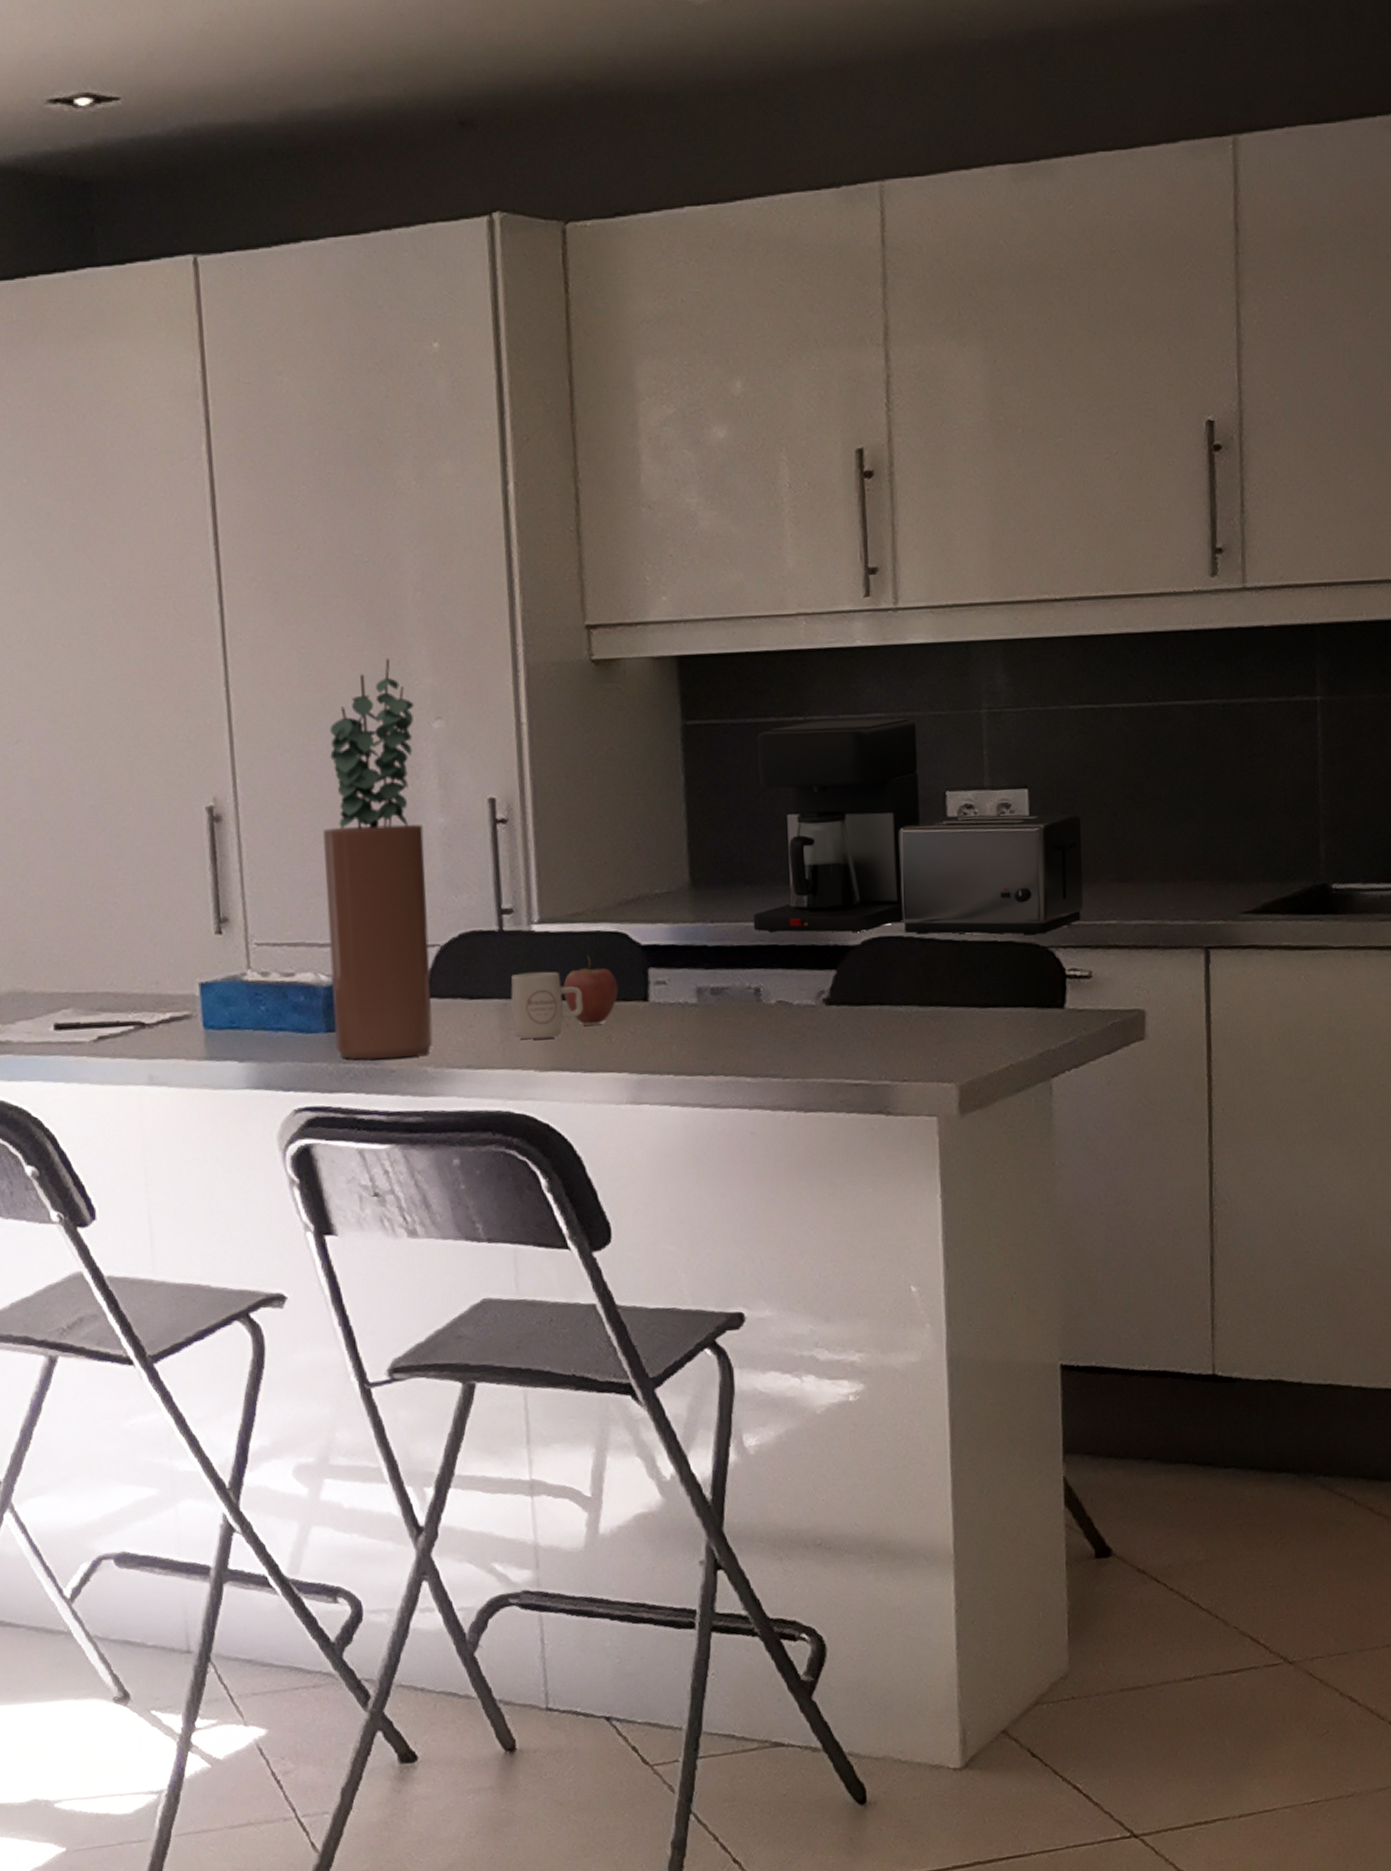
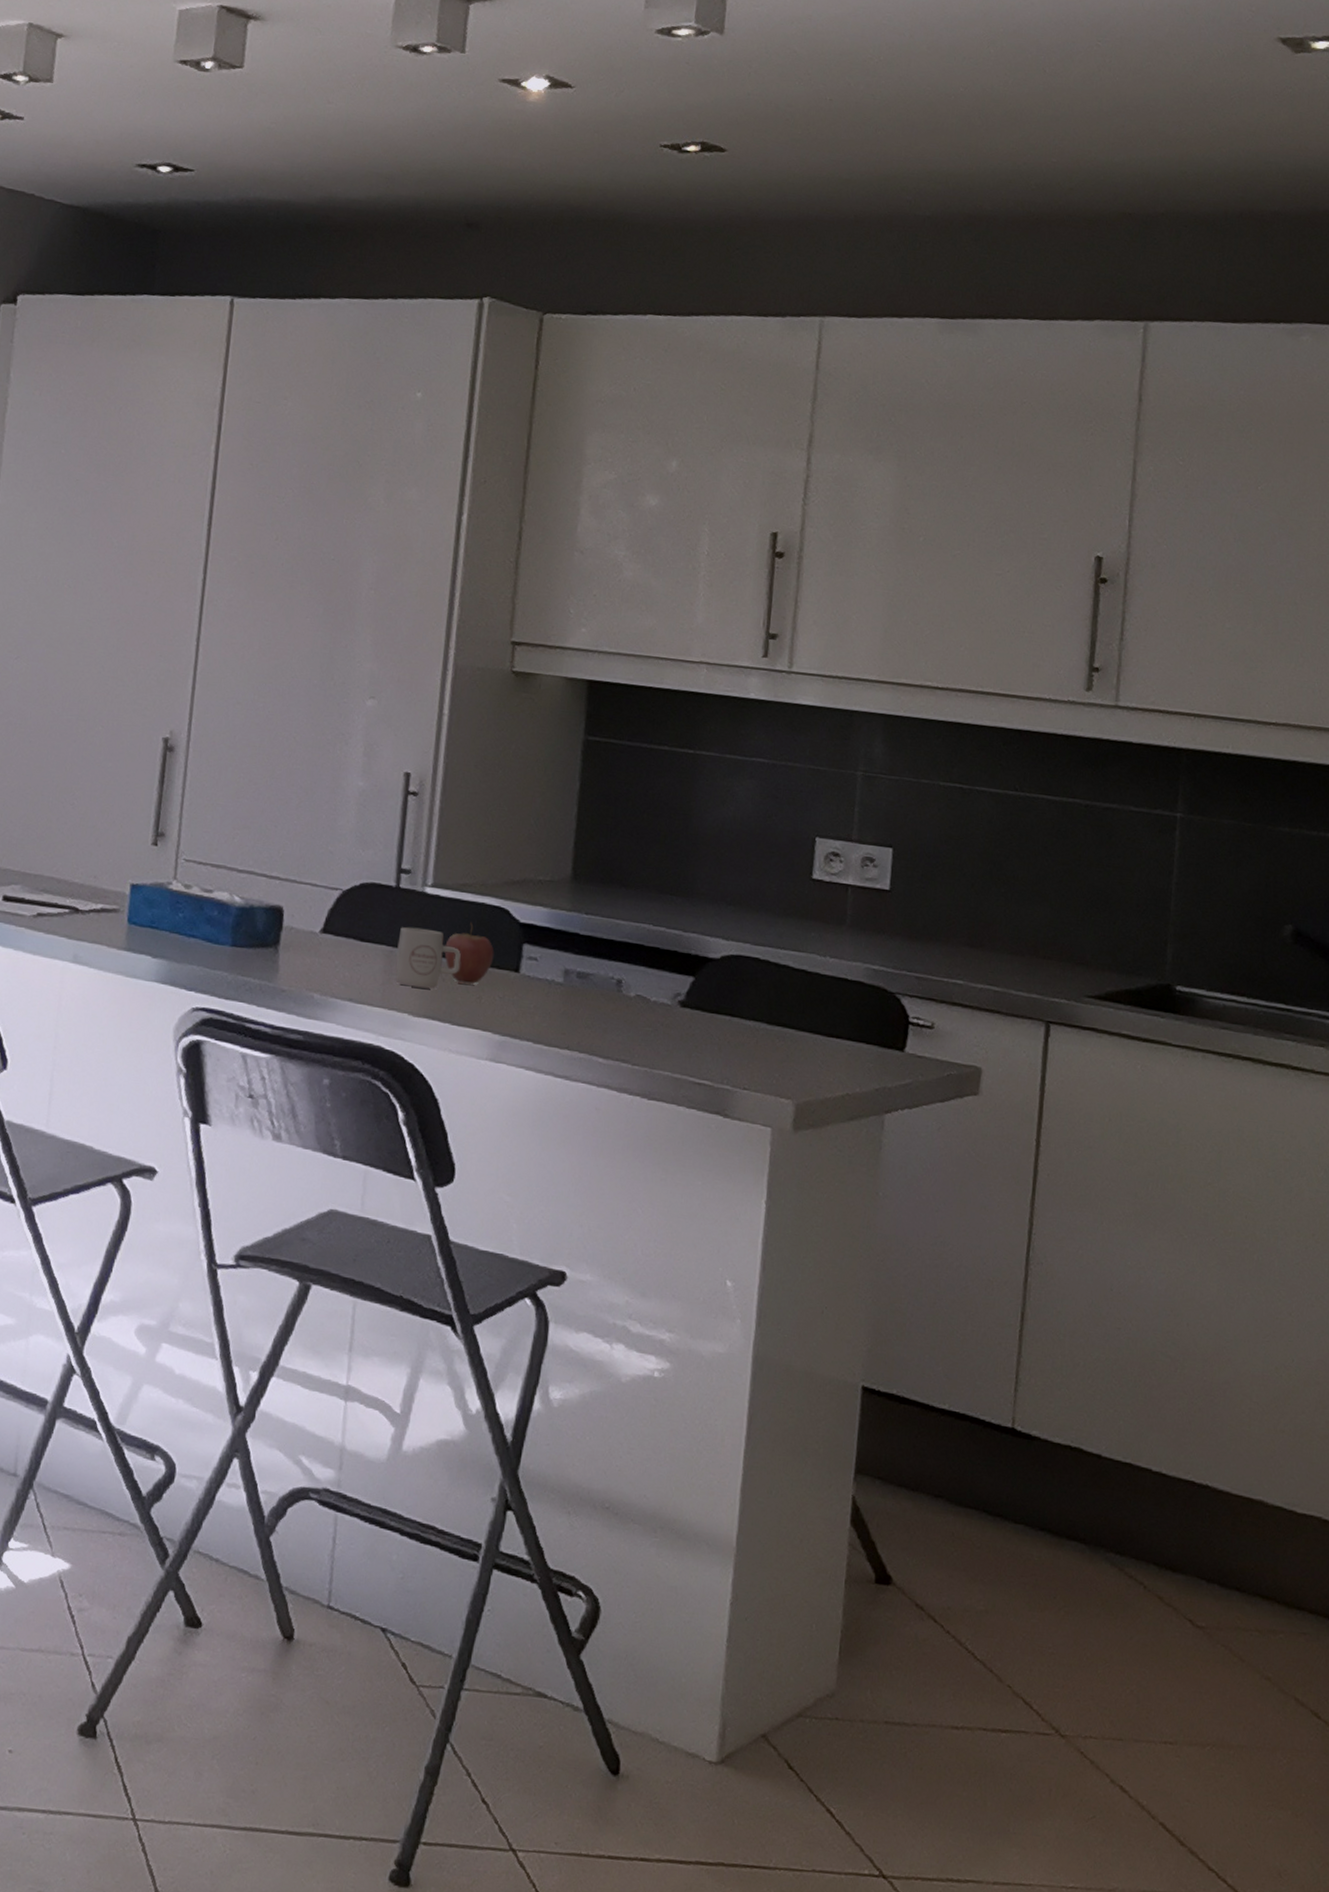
vase: present [323,658,433,1060] -> none [237,641,353,982]
coffee maker: present [753,717,920,933] -> none [623,755,796,948]
toaster: present [898,813,1083,936] -> none [760,858,940,981]

